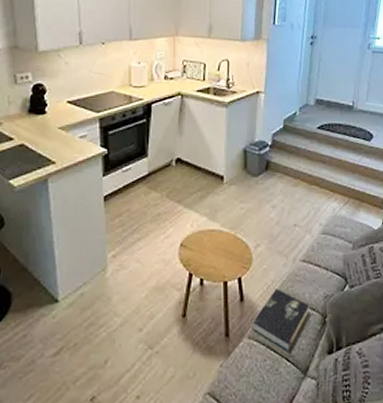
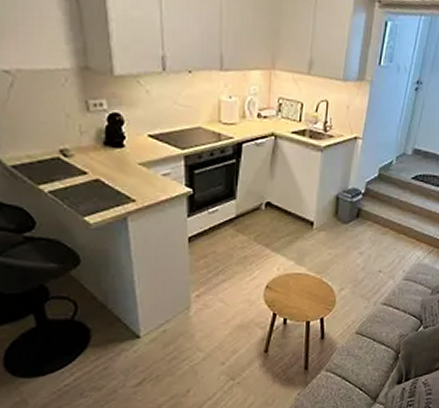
book: present [252,288,311,351] -> none [330,328,386,382]

